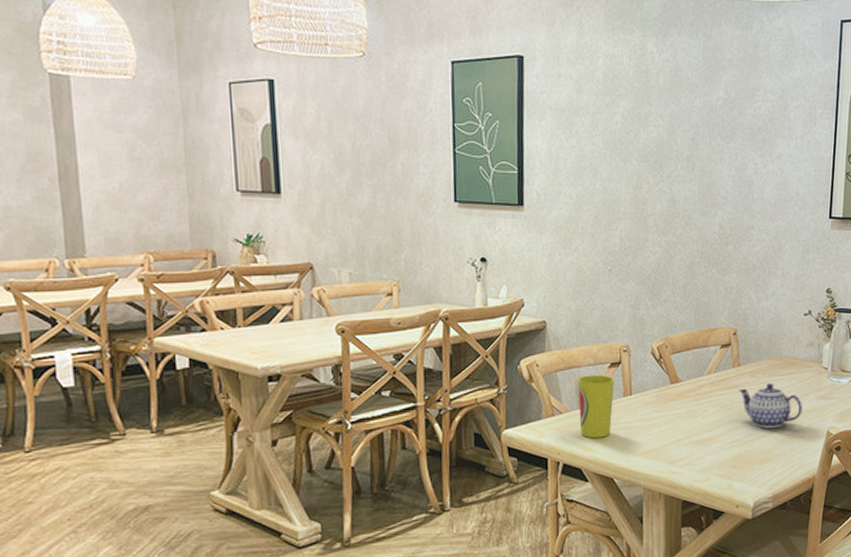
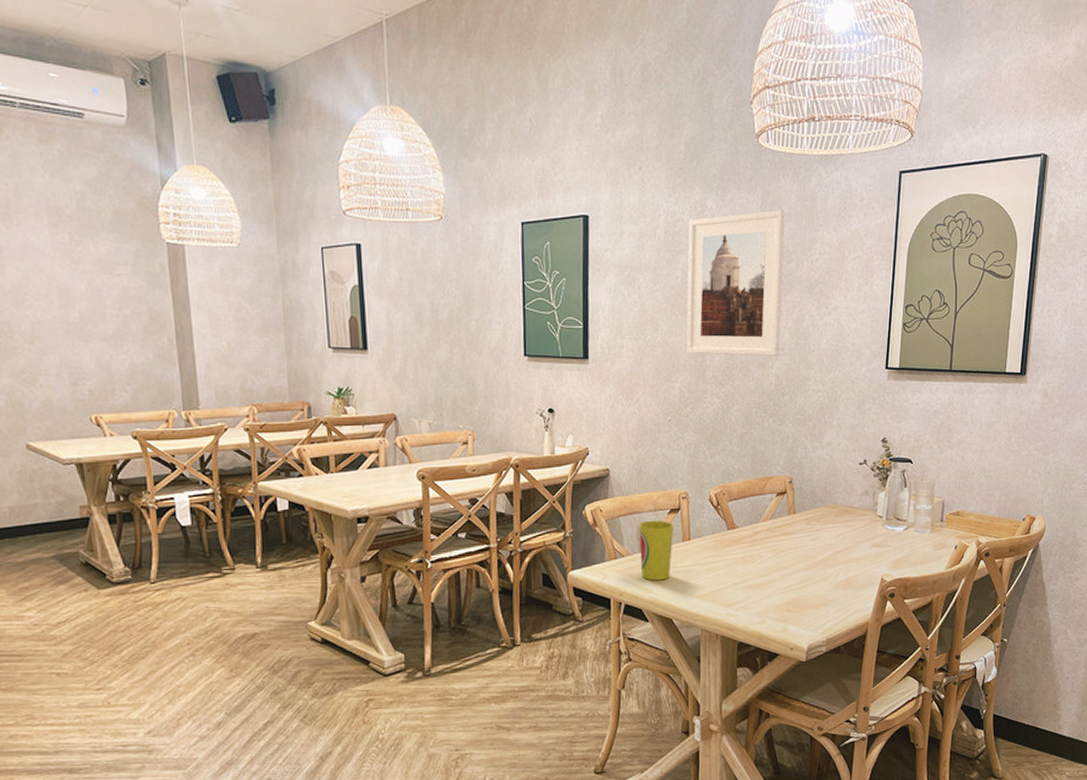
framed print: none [626,55,728,204] -> present [686,210,785,356]
teapot: present [738,382,802,428] -> none [793,530,857,574]

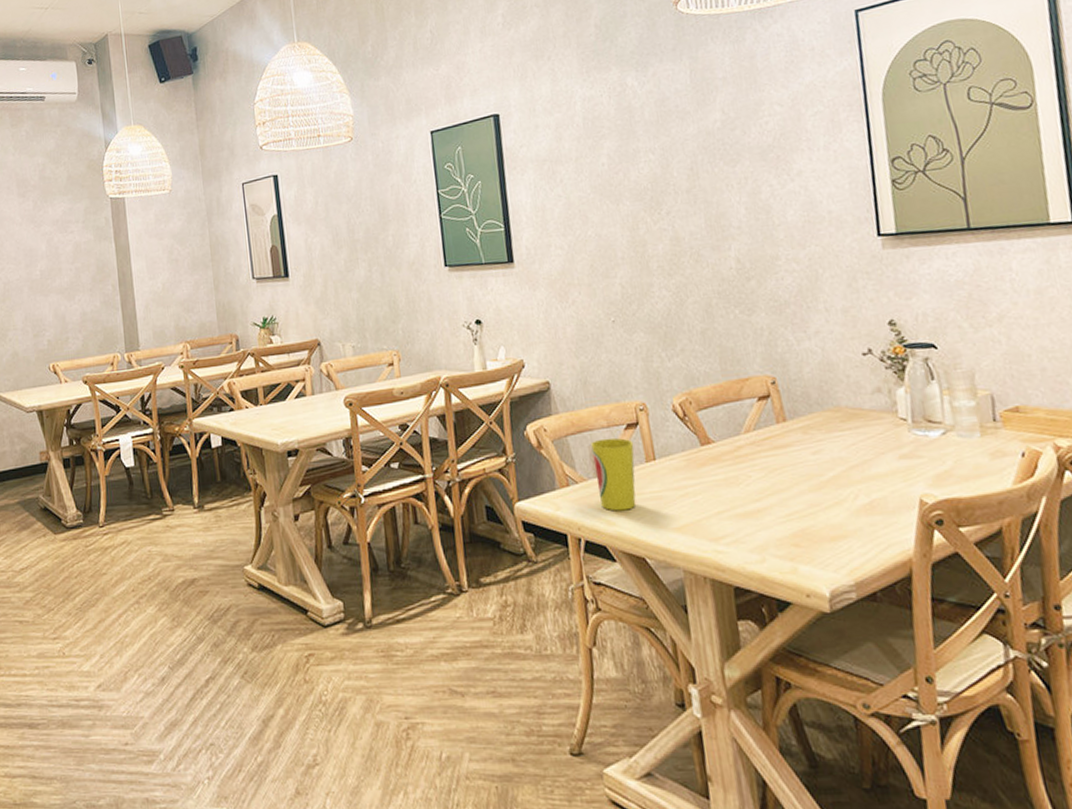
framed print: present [686,210,785,356] -> none [608,75,736,245]

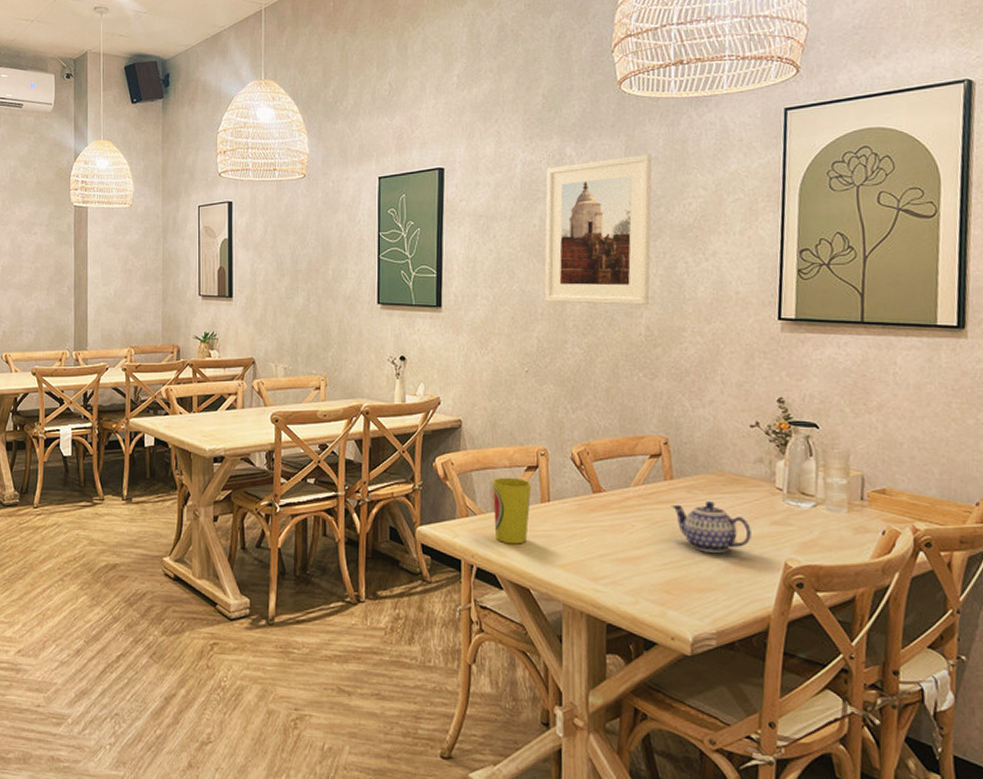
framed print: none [608,75,736,245] -> present [544,154,652,305]
teapot: none [787,440,880,497] -> present [671,500,752,553]

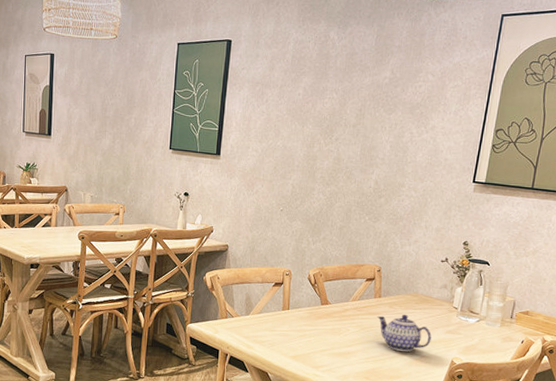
cup: present [493,477,532,544] -> none [246,290,277,340]
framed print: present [544,154,652,305] -> none [300,42,396,164]

